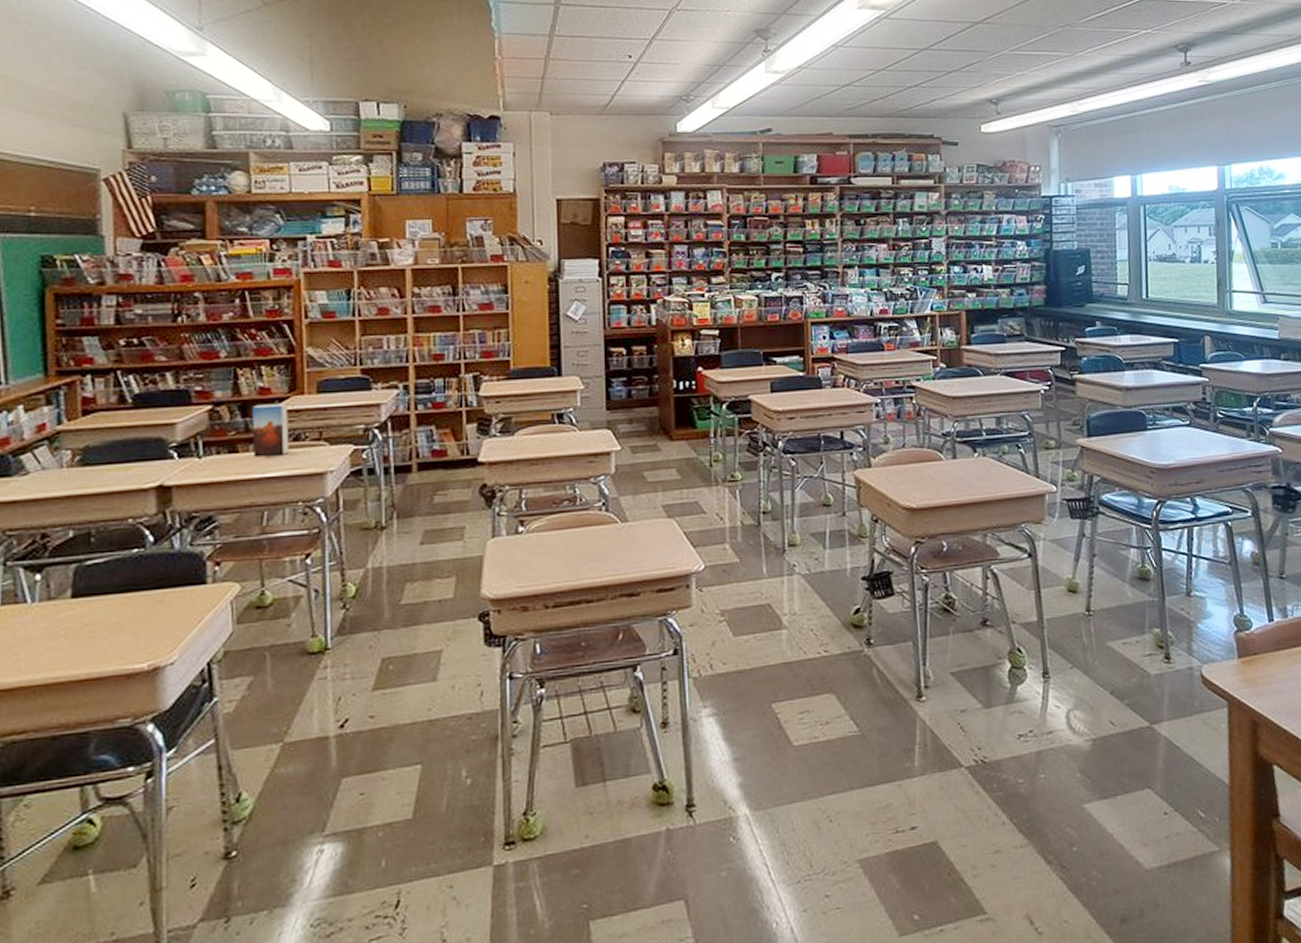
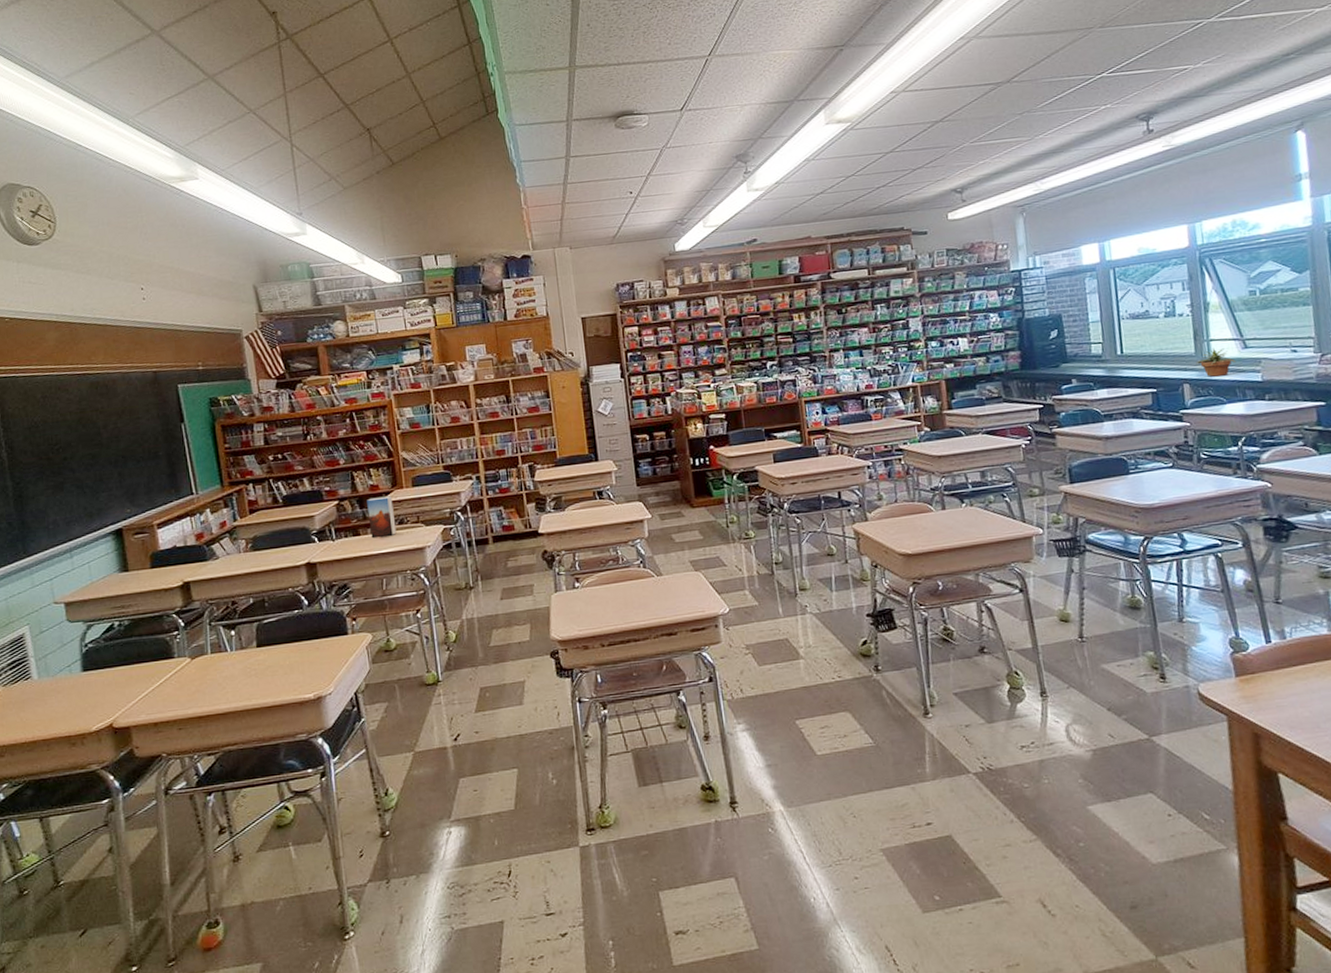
potted plant: none [1217,300,1256,331] -> present [1195,348,1237,377]

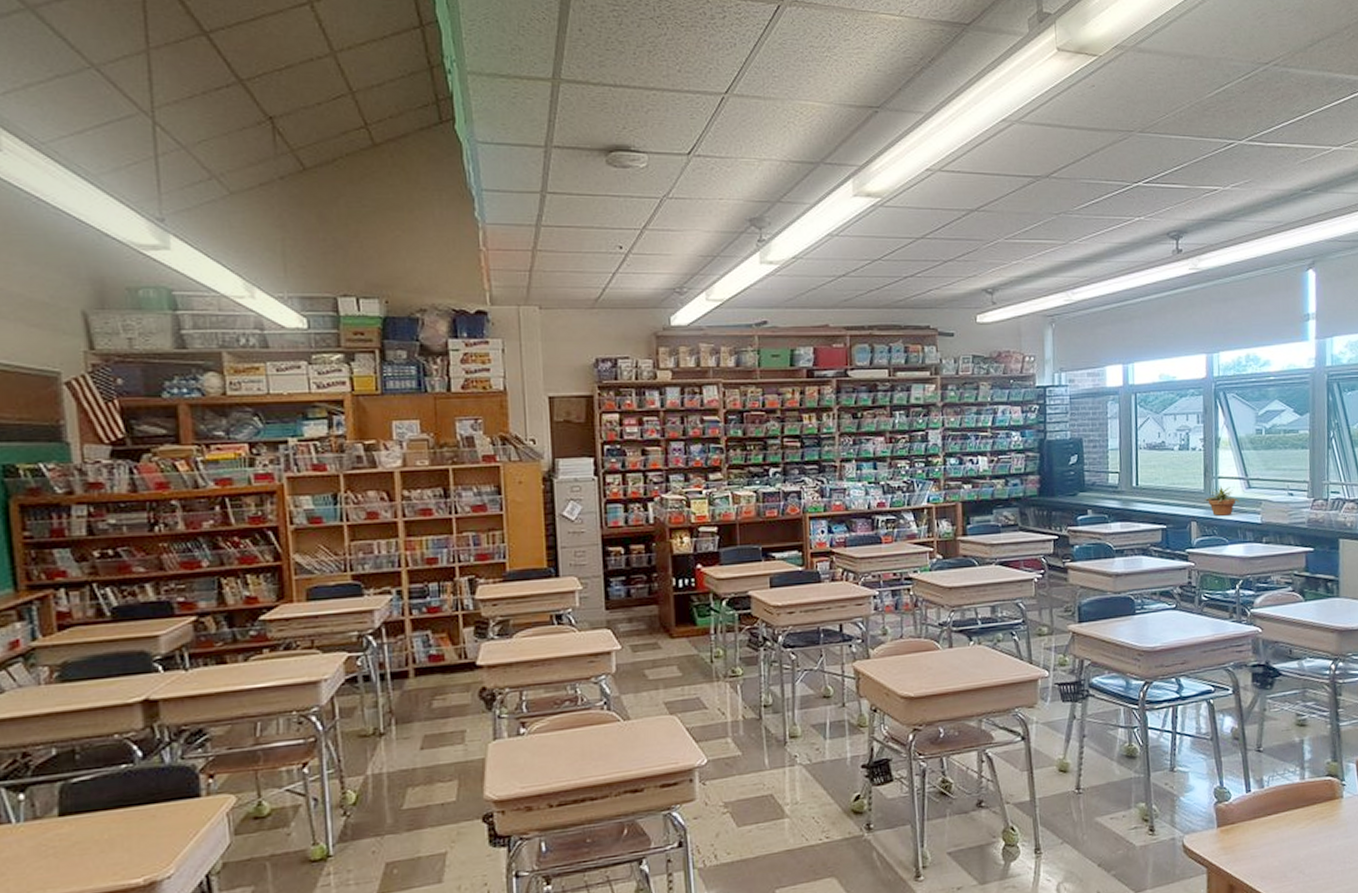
book: present [367,496,397,539] -> none [239,612,280,668]

